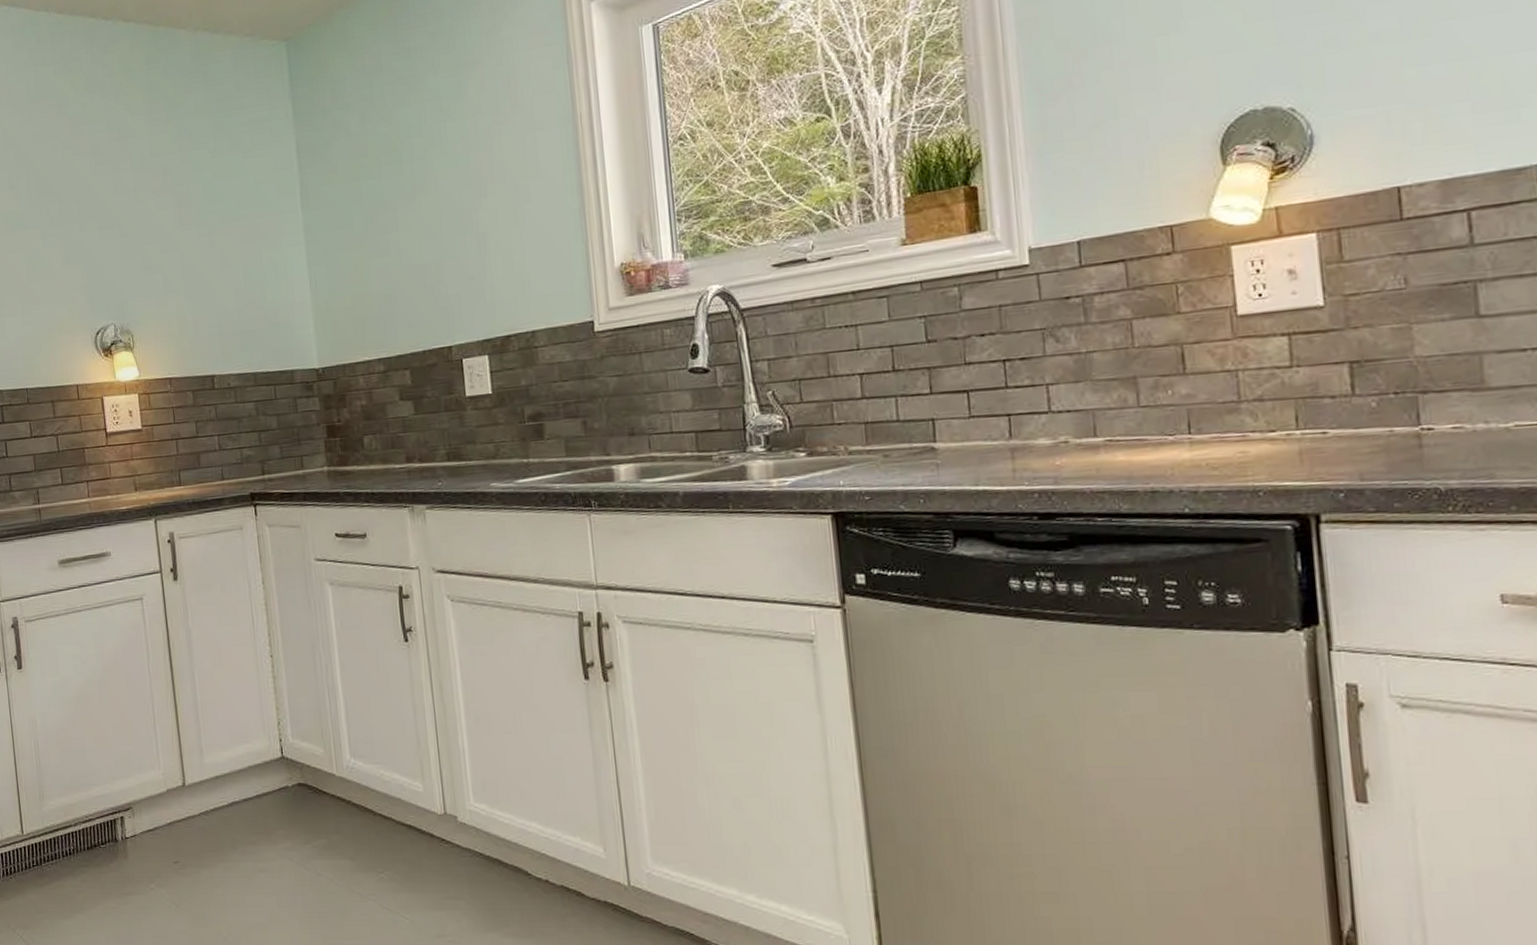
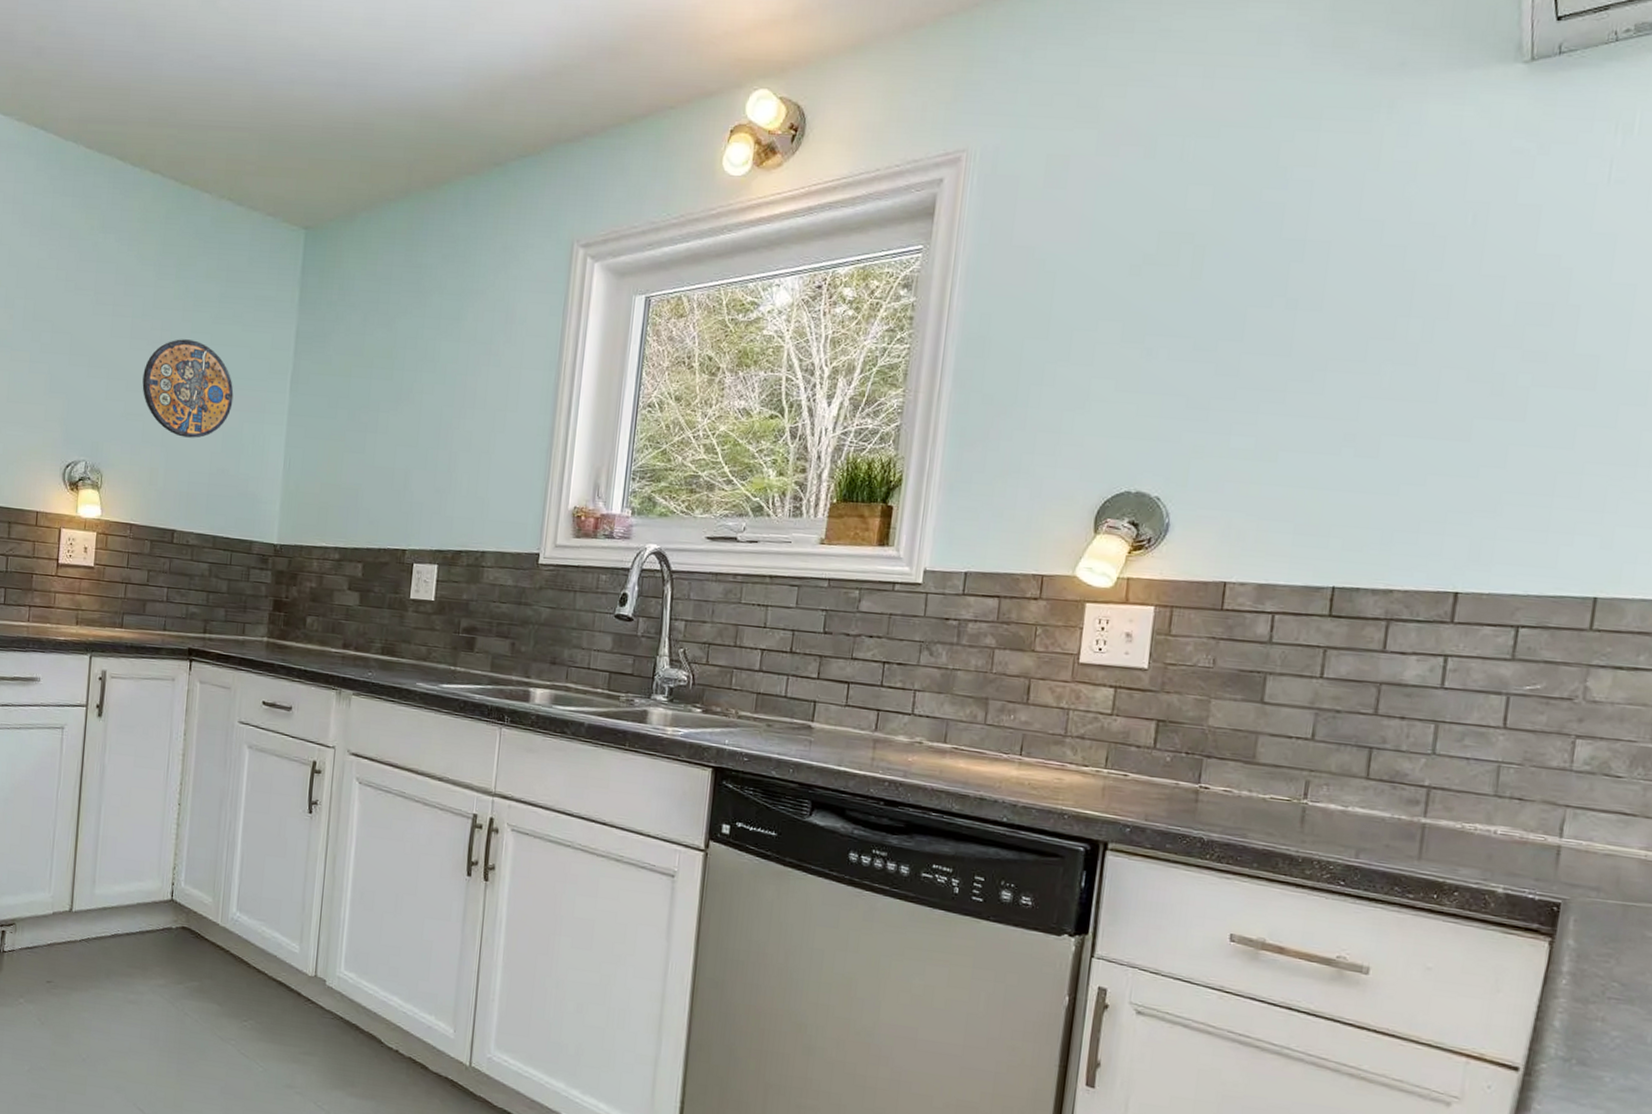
manhole cover: none [153,179,247,280] -> present [142,339,234,438]

